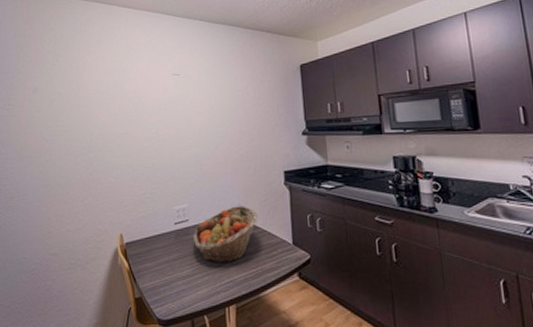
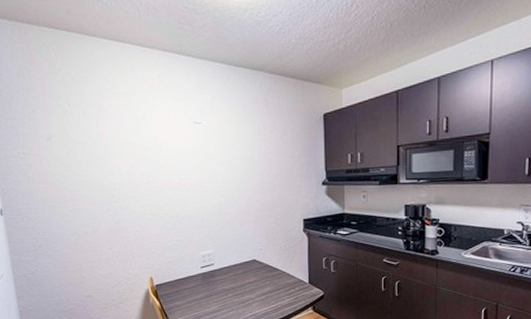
fruit basket: present [193,206,259,263] -> none [218,251,279,301]

